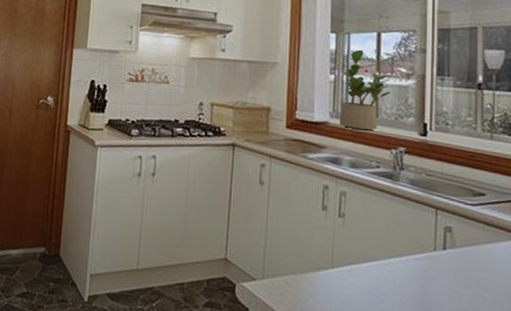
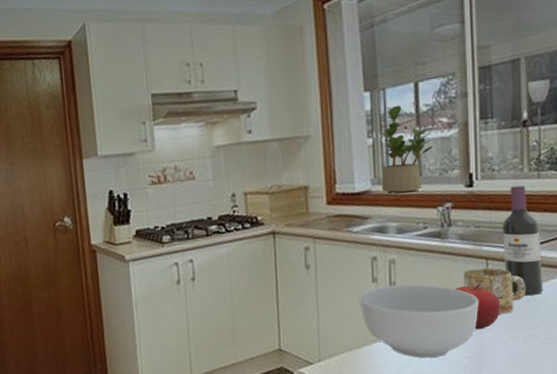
bowl: none [306,215,426,299] -> present [357,284,479,358]
fruit: none [403,230,449,279] -> present [455,283,501,330]
mug: none [412,214,475,268] -> present [464,267,527,315]
wine bottle: none [453,142,493,255] -> present [501,185,544,296]

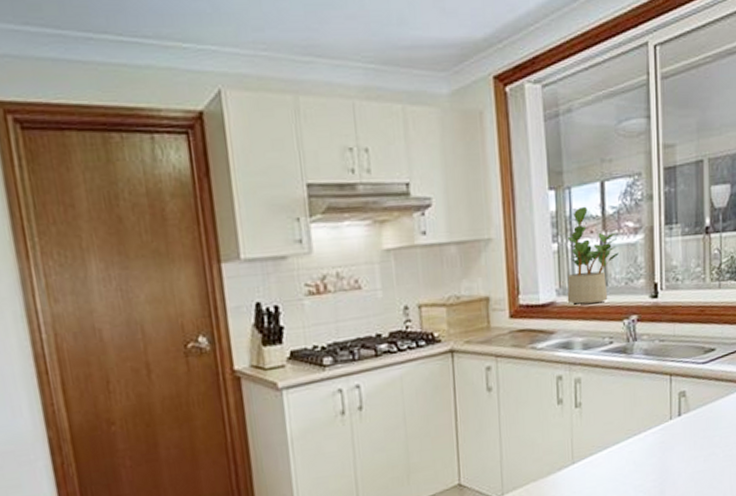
bowl: present [357,284,479,358] -> none [542,404,663,484]
fruit: present [455,283,501,330] -> none [640,400,684,451]
mug: present [464,267,527,315] -> none [648,384,707,433]
wine bottle: present [501,185,544,296] -> none [685,296,723,412]

